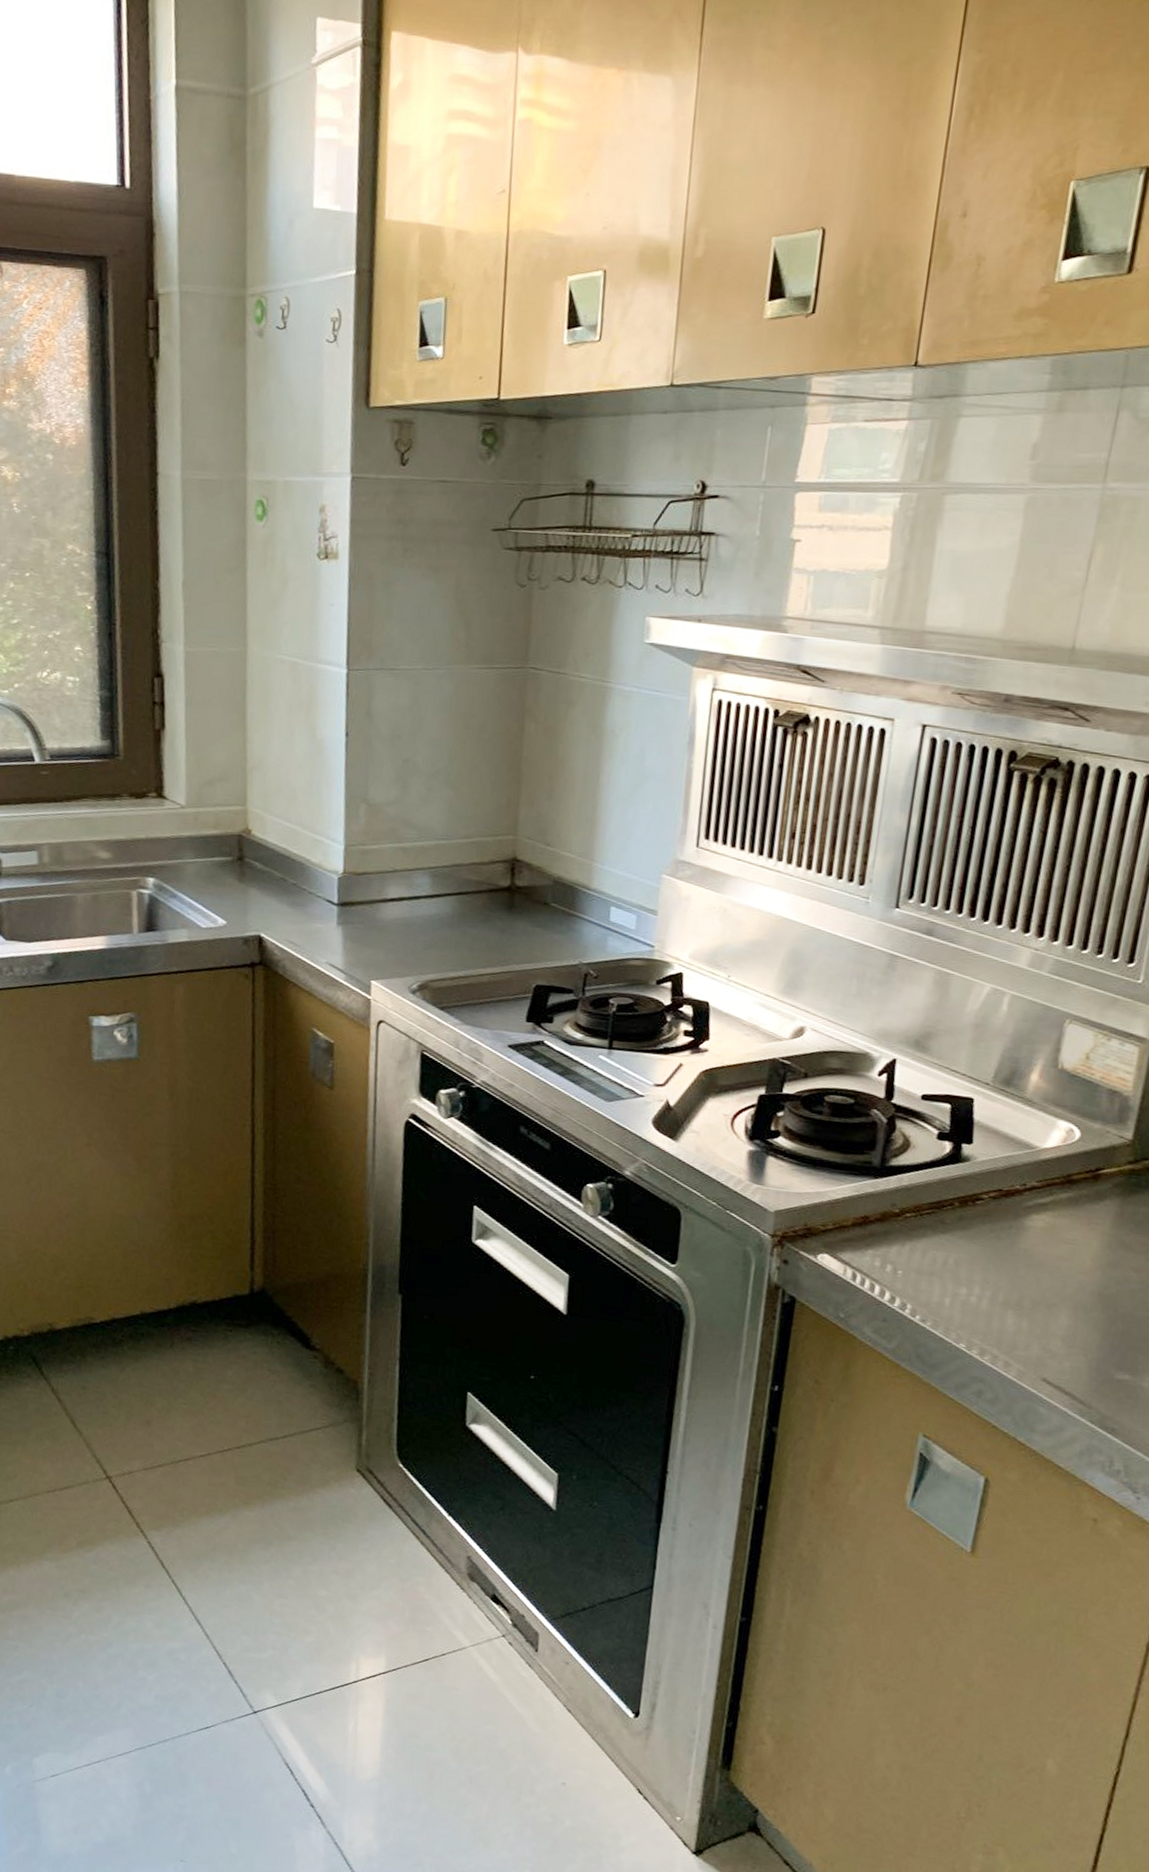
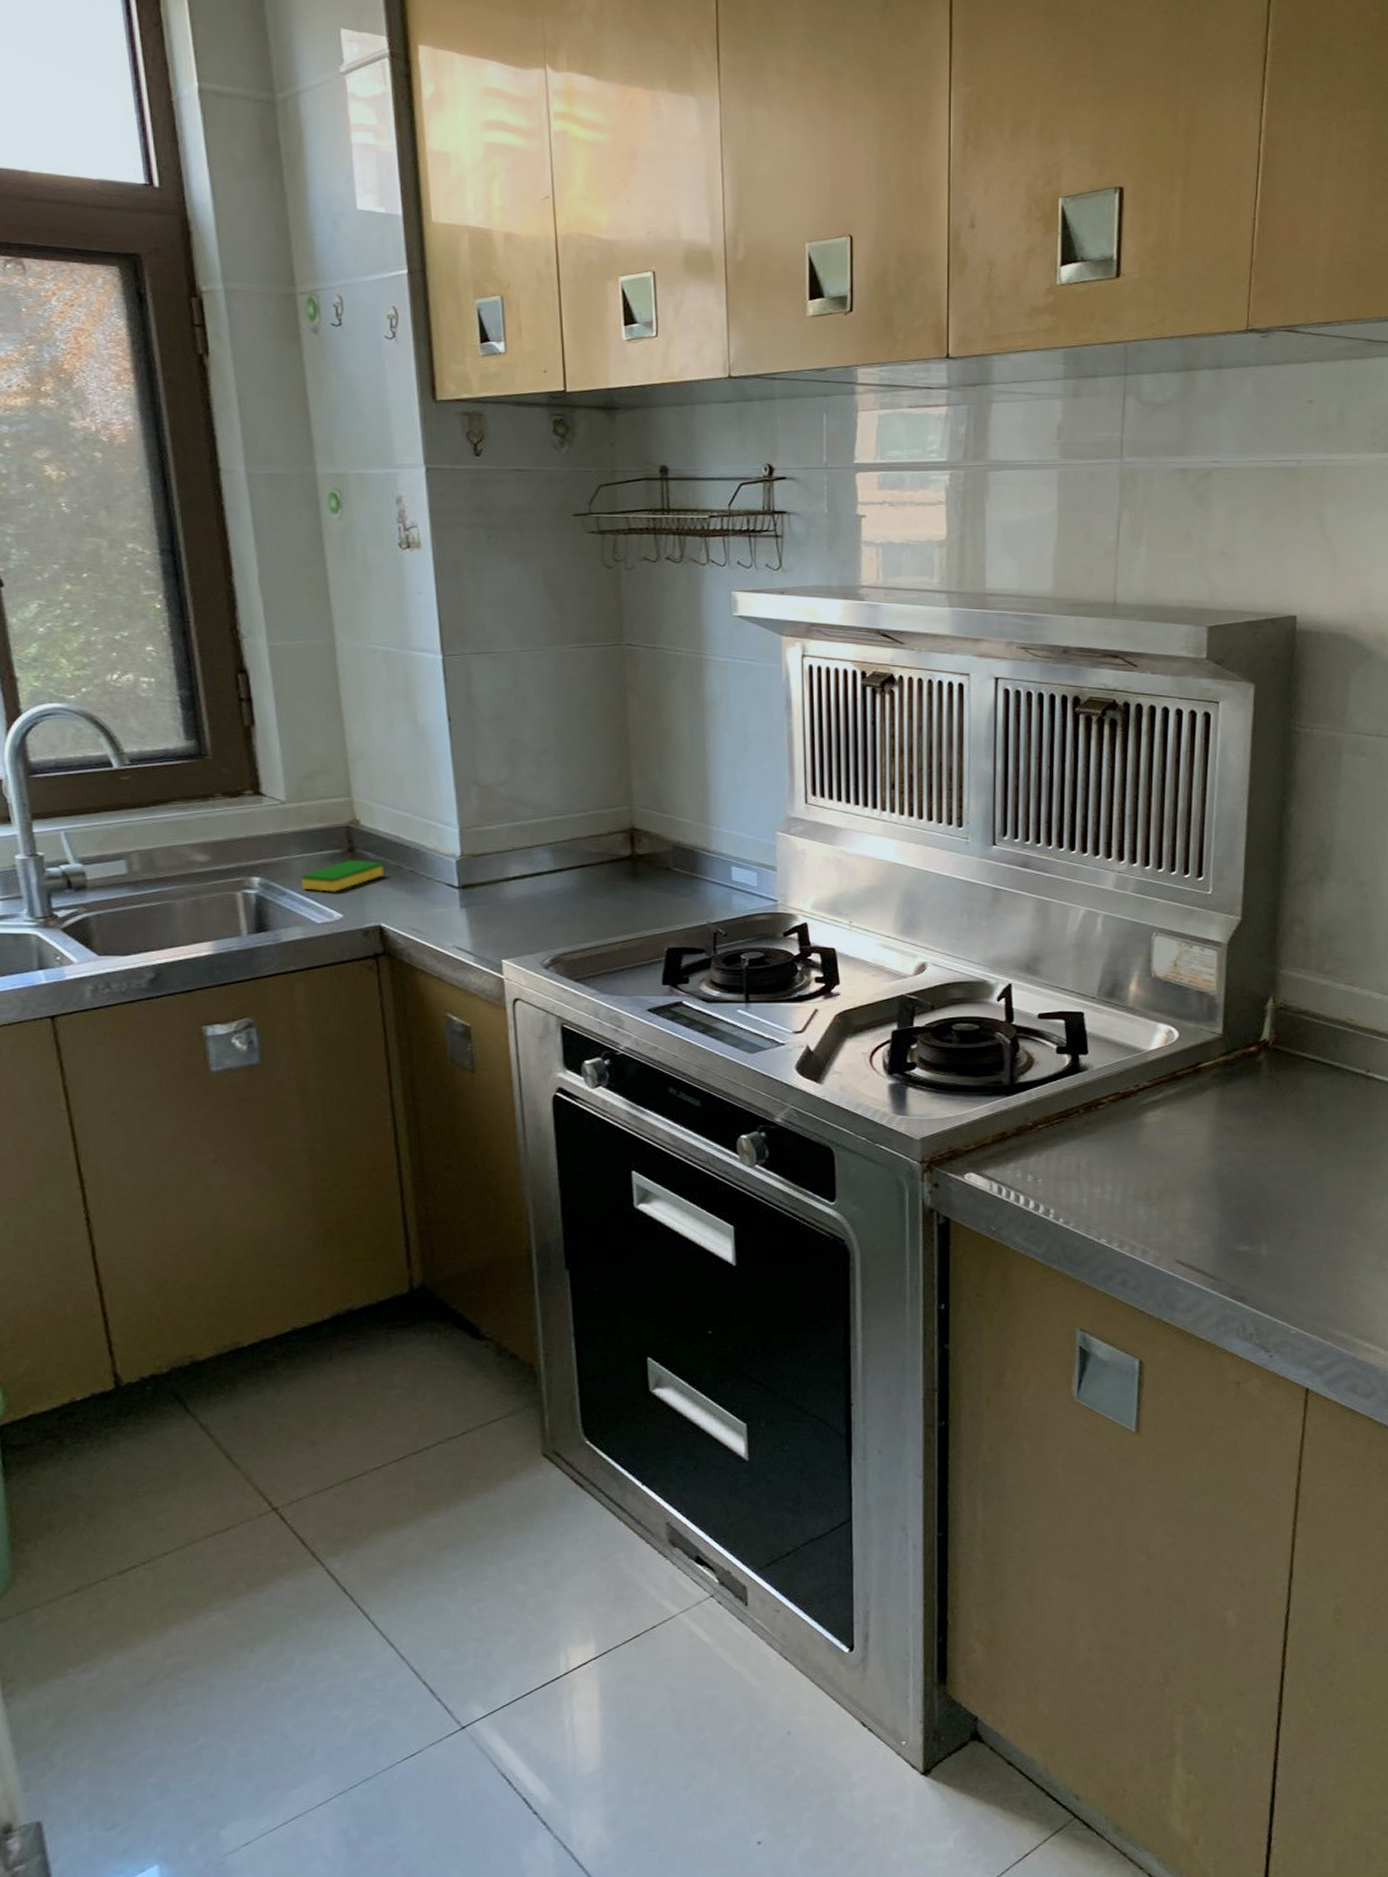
dish sponge: none [191,868,269,899] -> present [301,859,384,892]

